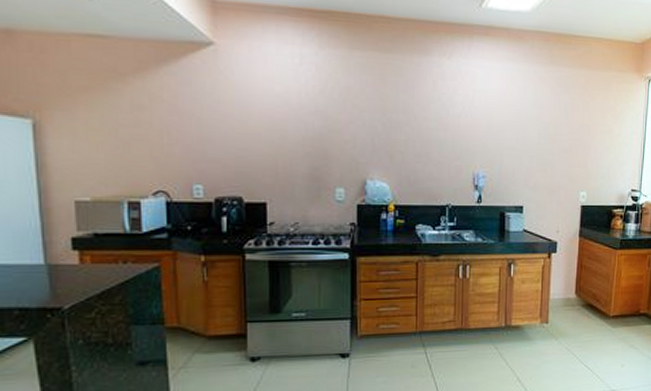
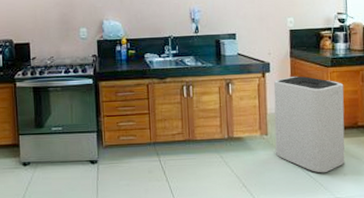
trash can: none [555,258,630,365] -> present [273,76,345,174]

